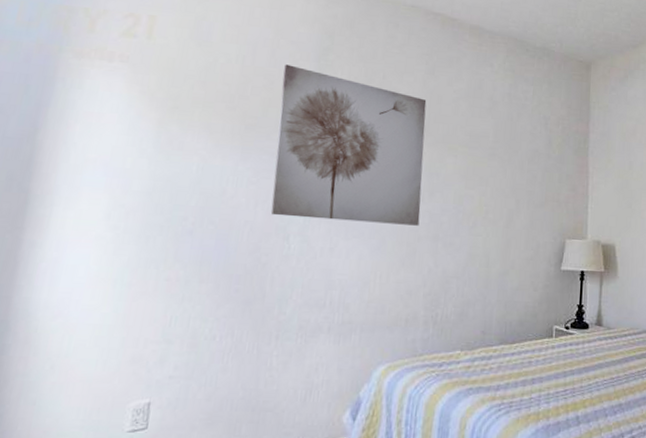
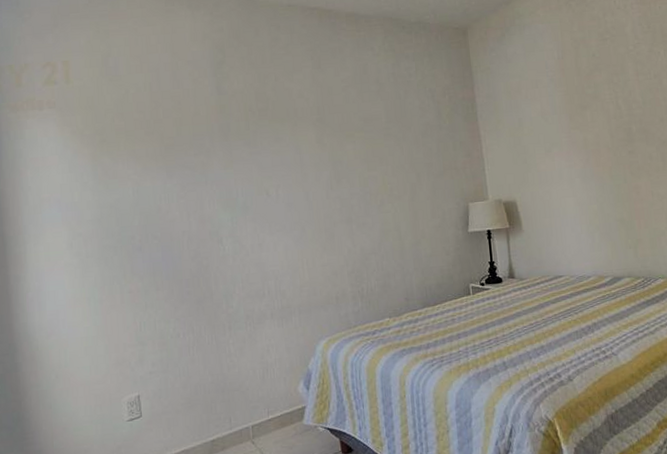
wall art: present [270,64,427,226] -> none [186,83,333,223]

